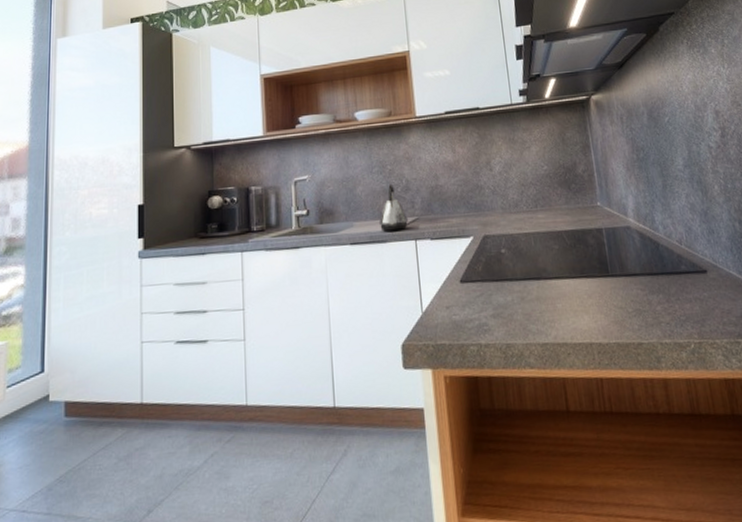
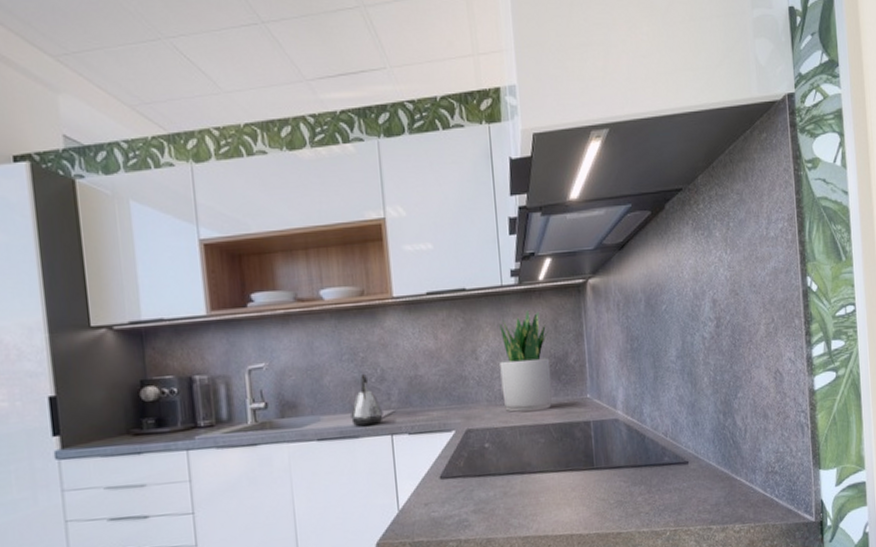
planter: none [511,125,564,220] -> present [500,310,552,412]

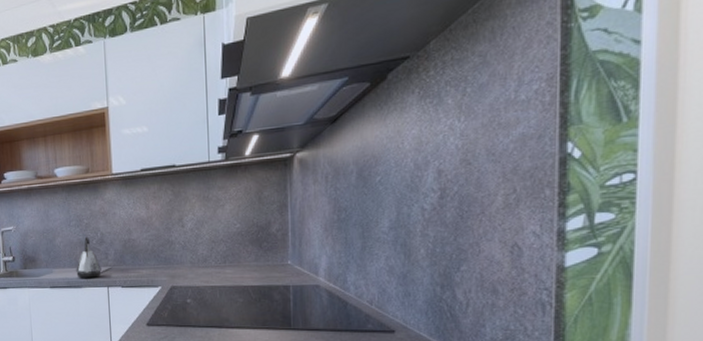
planter: present [500,310,552,412] -> none [204,183,253,274]

